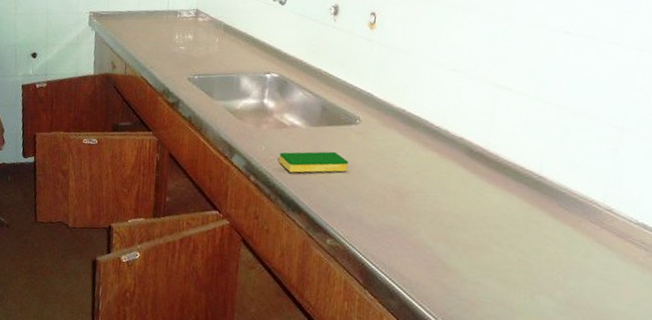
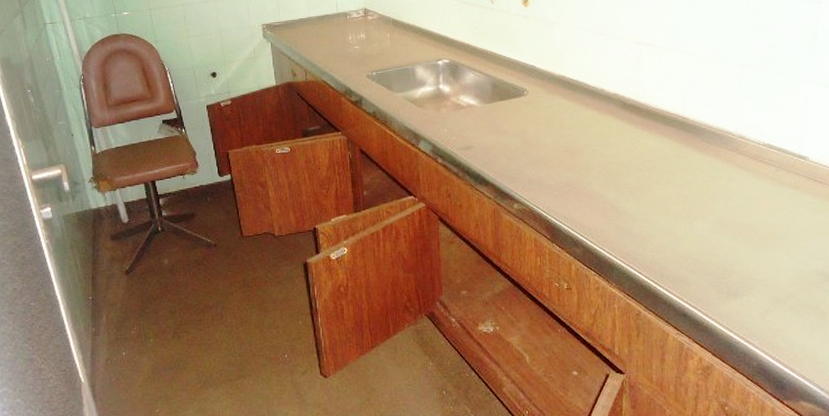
dish sponge: present [279,151,349,173] -> none [461,123,523,149]

